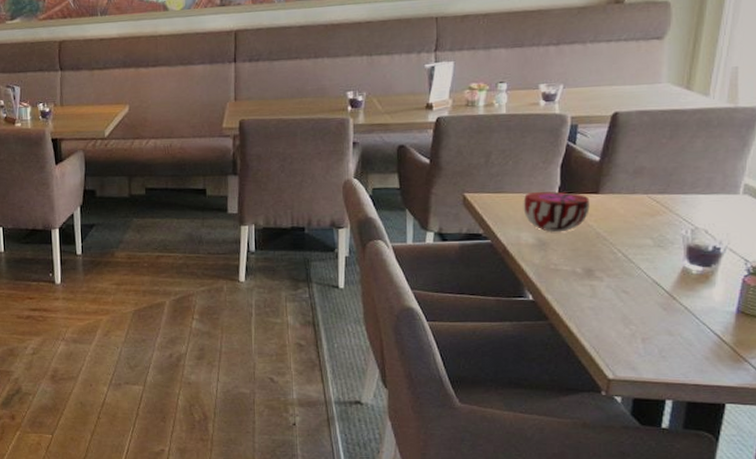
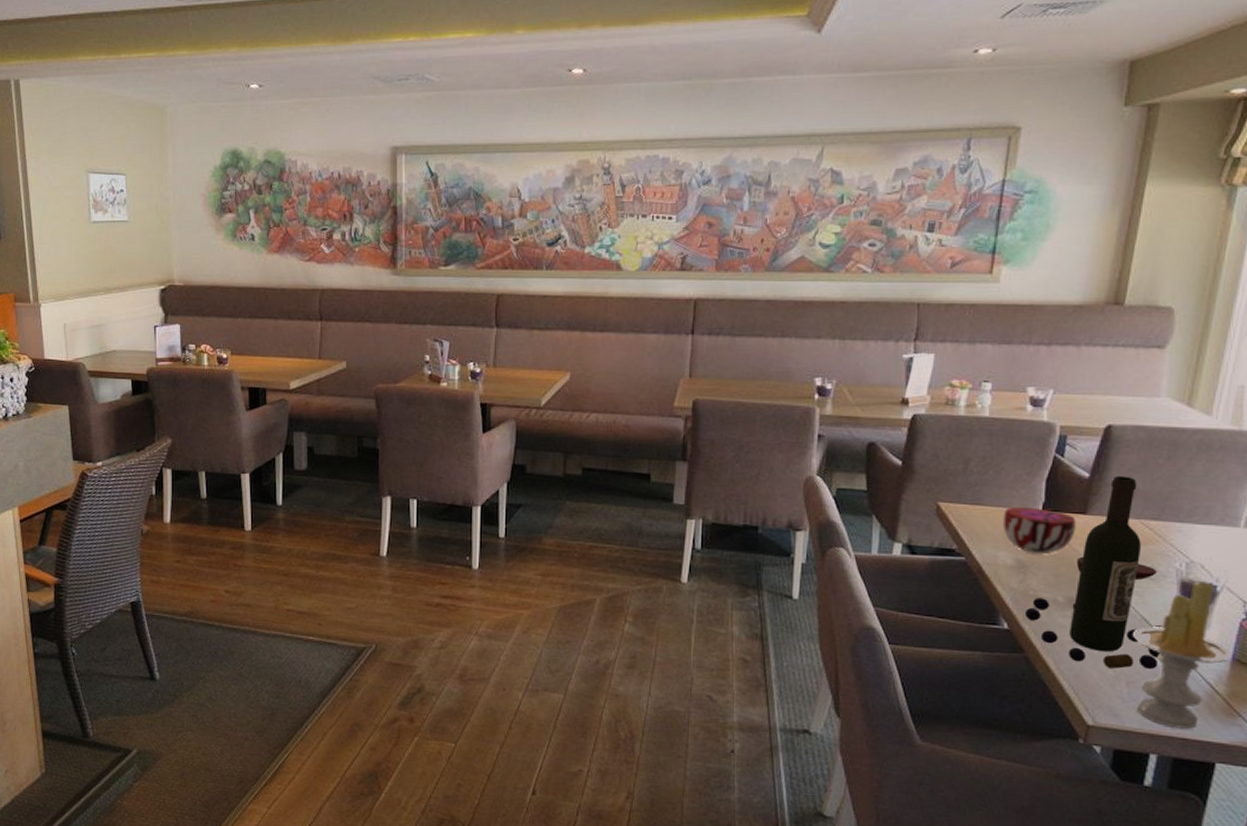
wine bottle: none [547,157,673,328] -> present [1024,476,1164,670]
candle: none [646,244,737,376] -> present [1133,580,1233,729]

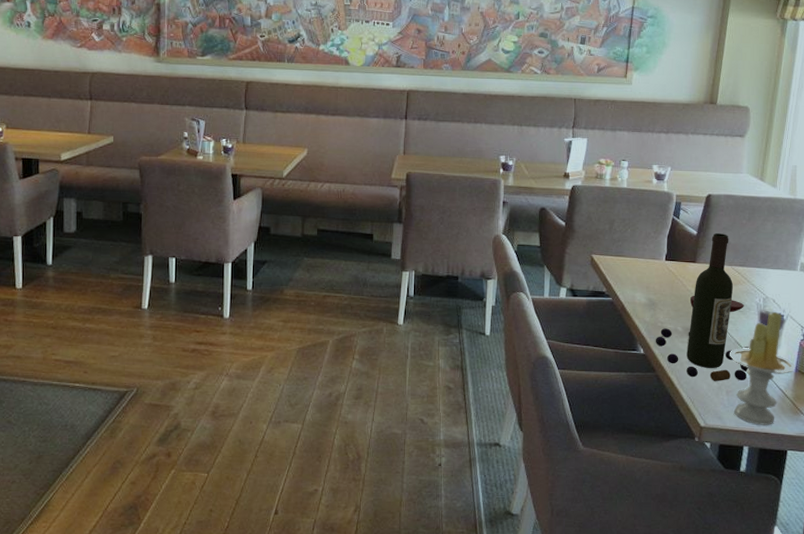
decorative bowl: present [1002,507,1076,555] -> none [638,258,689,294]

